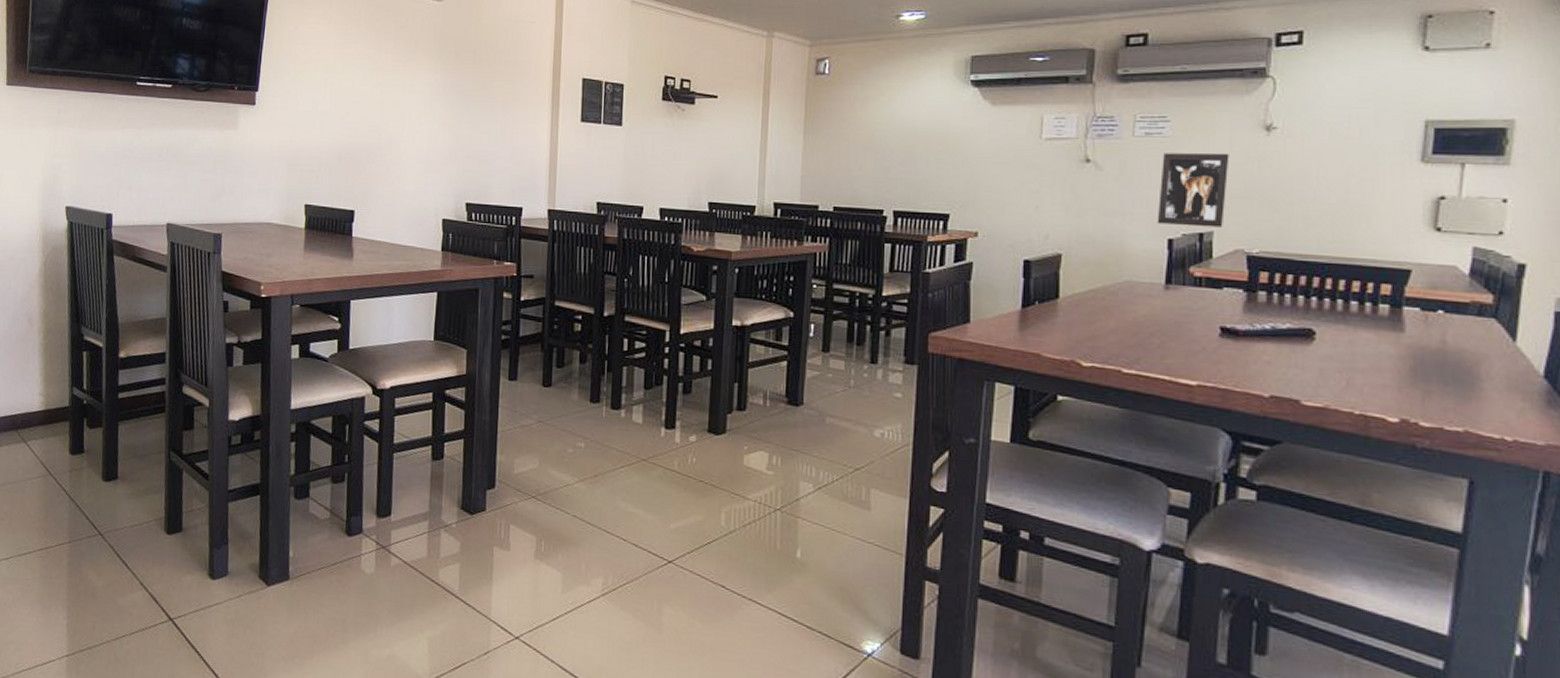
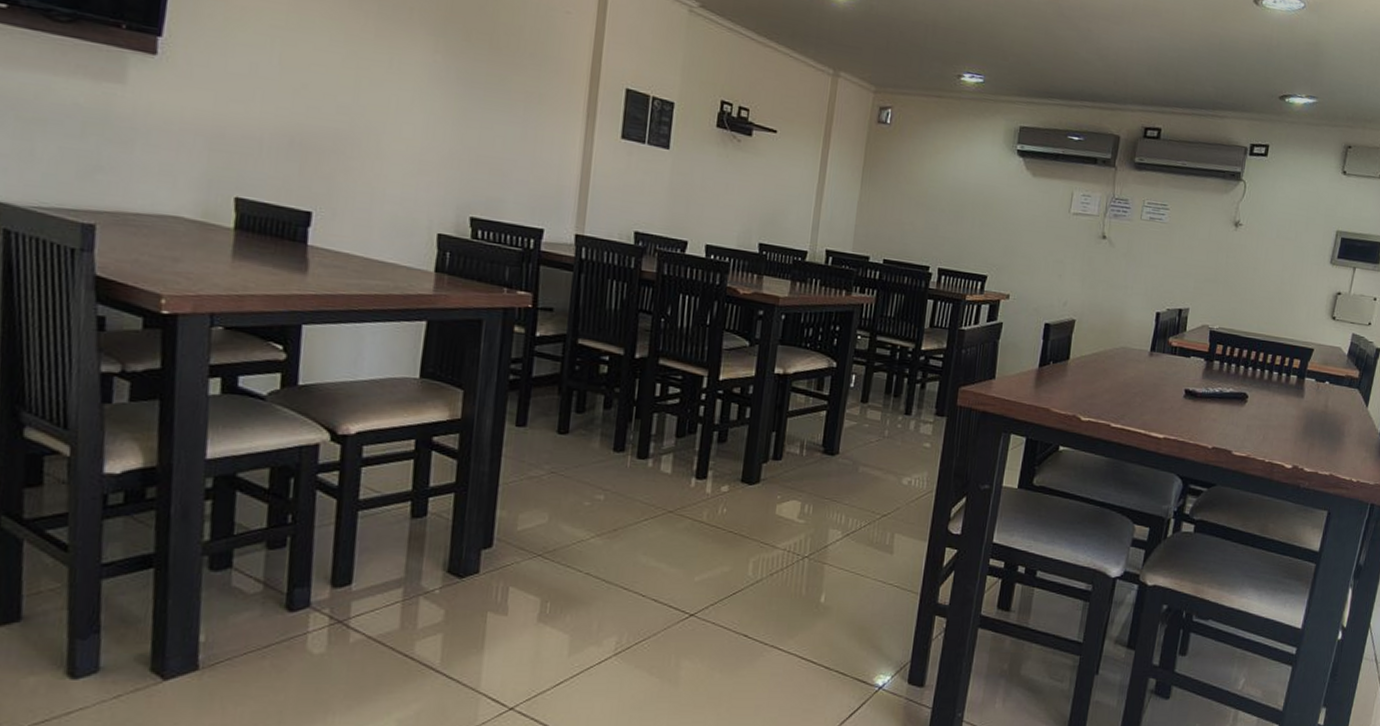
wall art: present [1157,153,1230,228] -> none [1150,237,1208,305]

